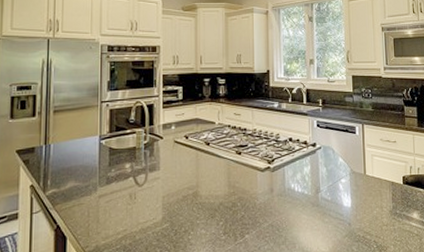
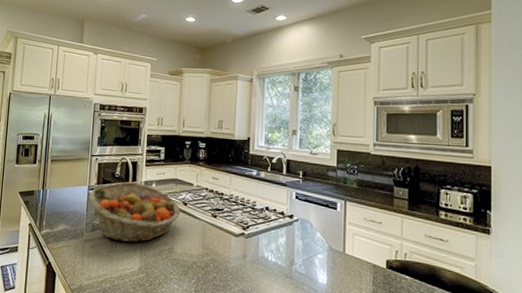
fruit basket: none [100,127,203,193] -> present [88,182,181,243]

